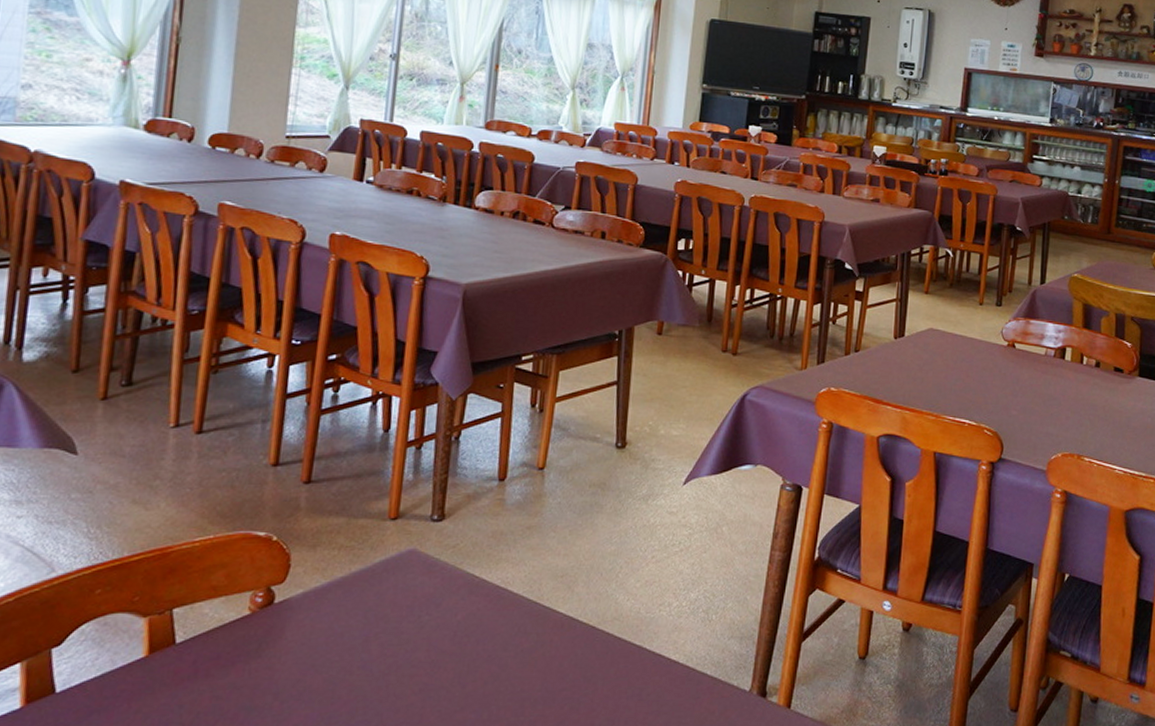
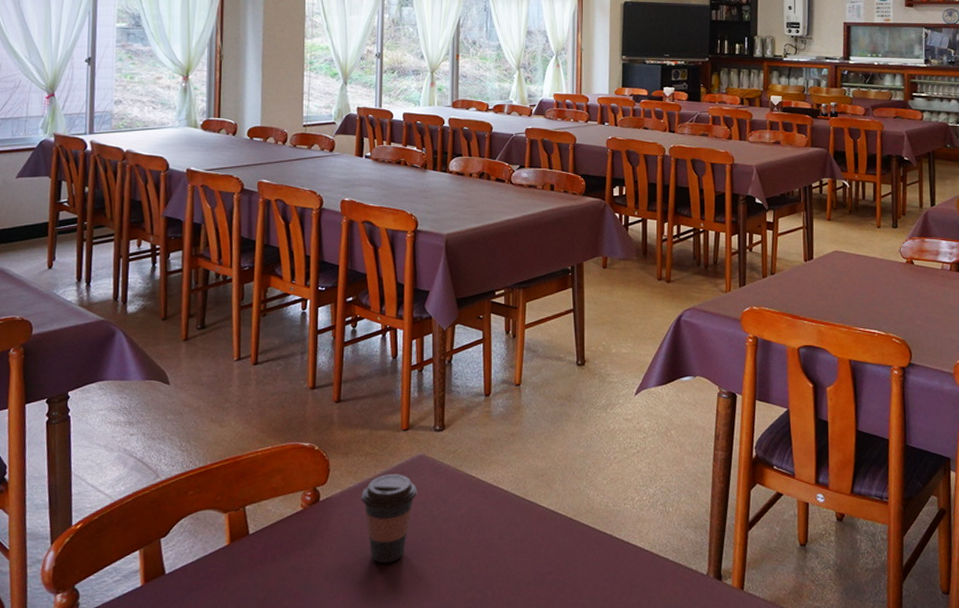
coffee cup: none [329,572,404,679] -> present [361,474,417,563]

